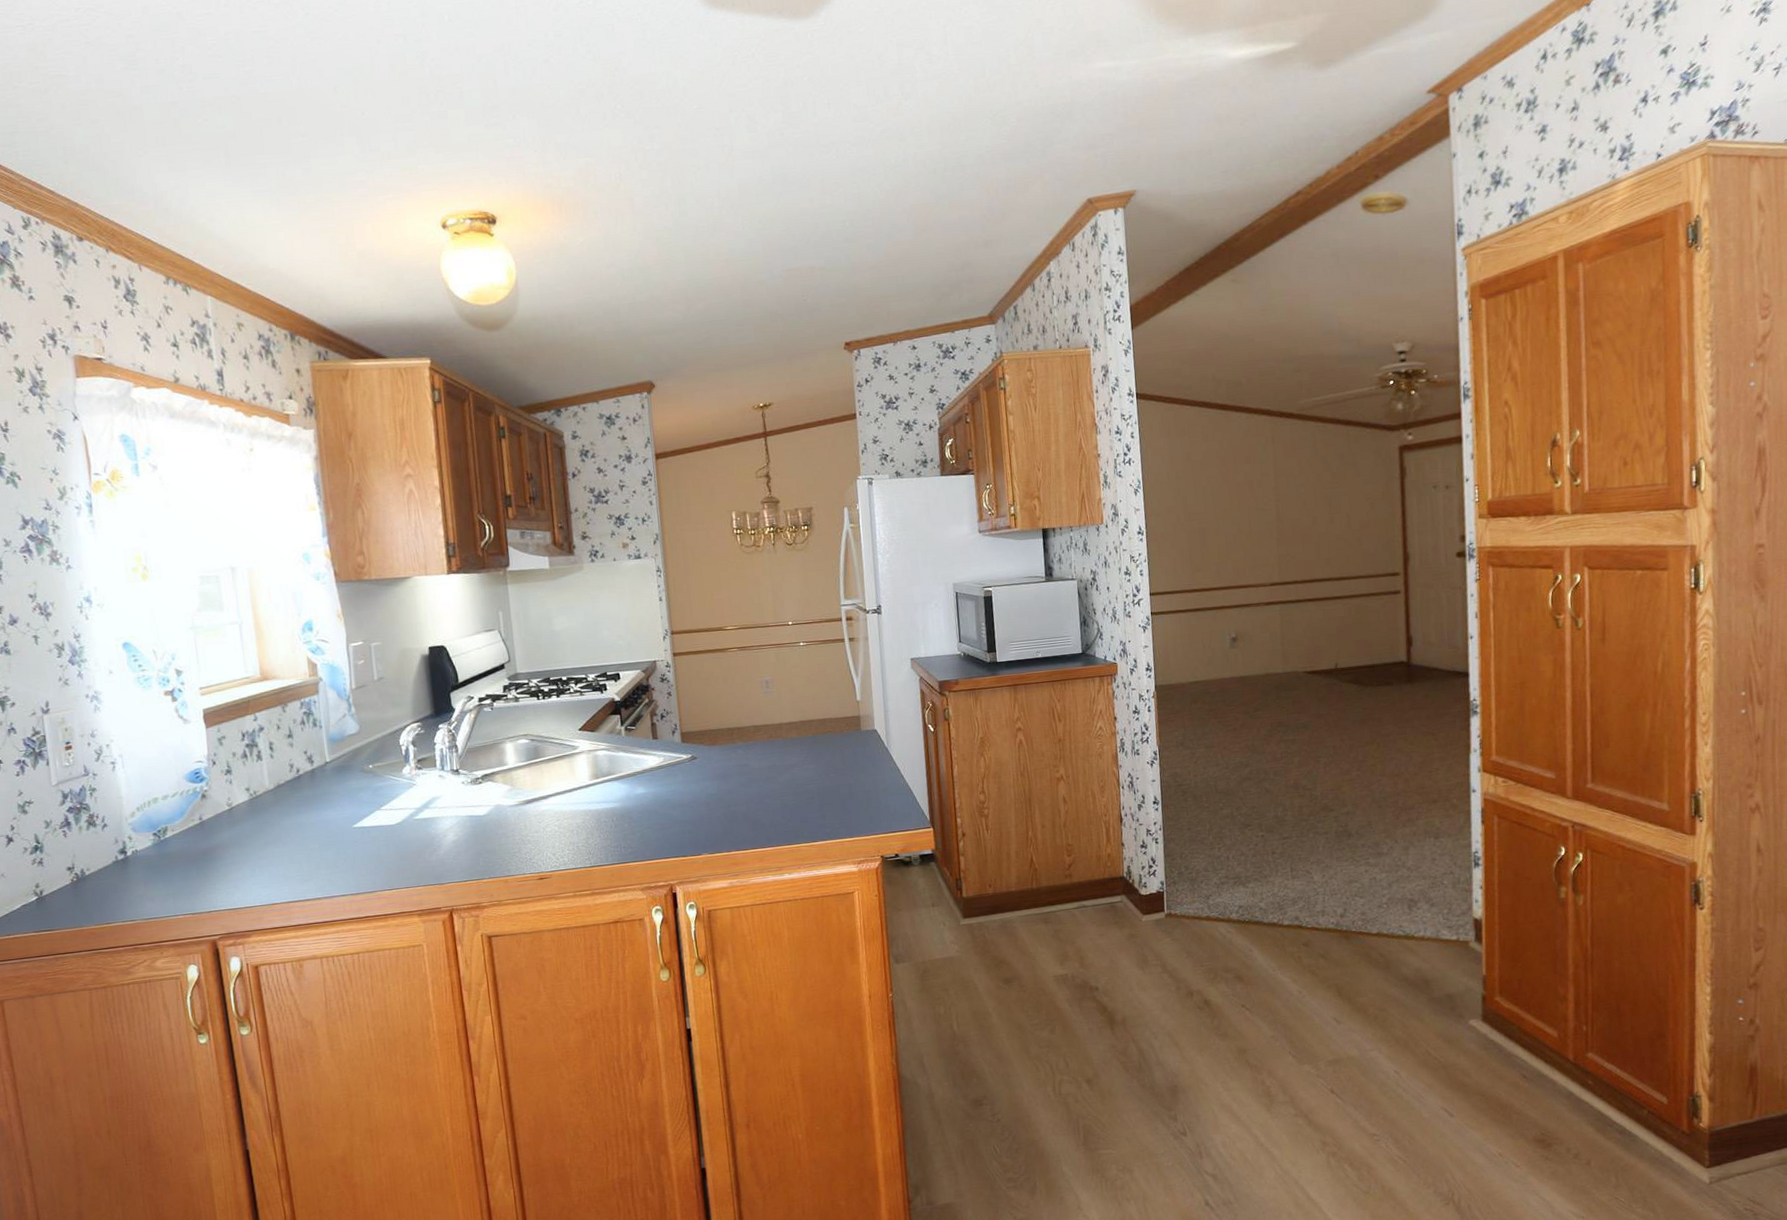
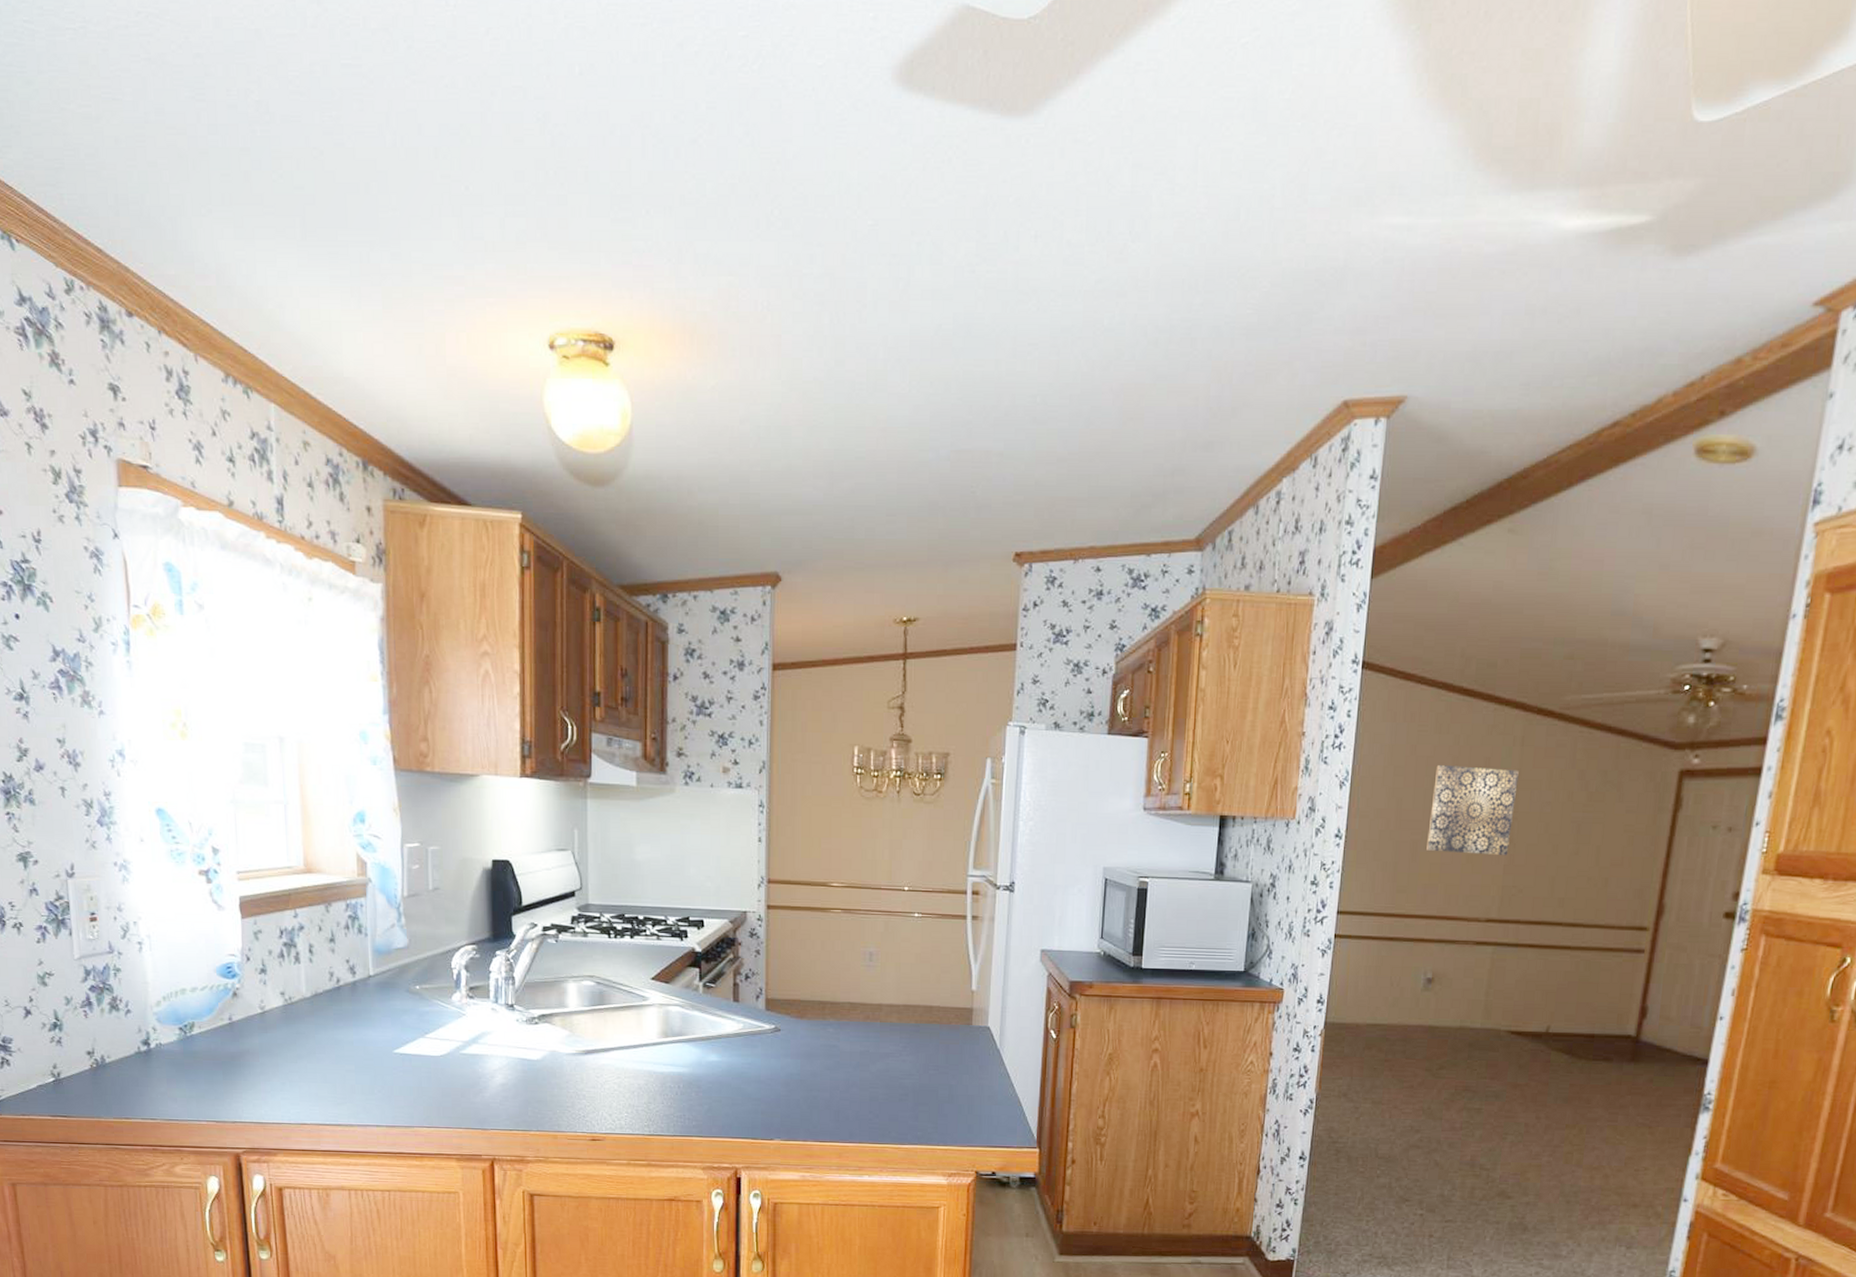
wall art: none [1209,462,1278,535] -> present [1426,765,1519,855]

